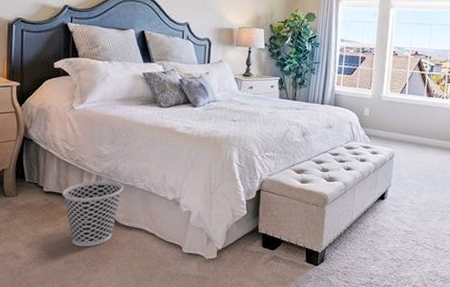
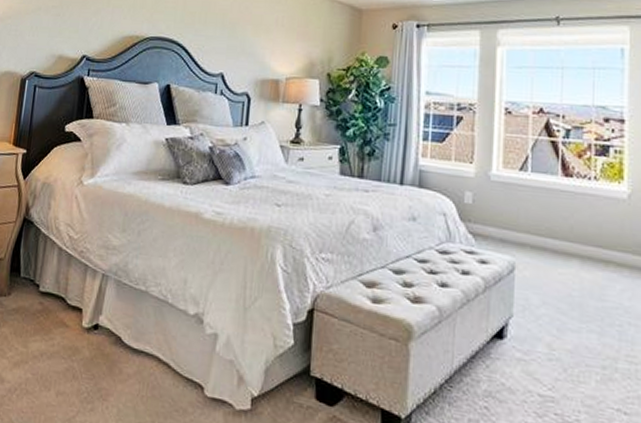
wastebasket: present [62,180,124,247] -> none [60,280,134,375]

